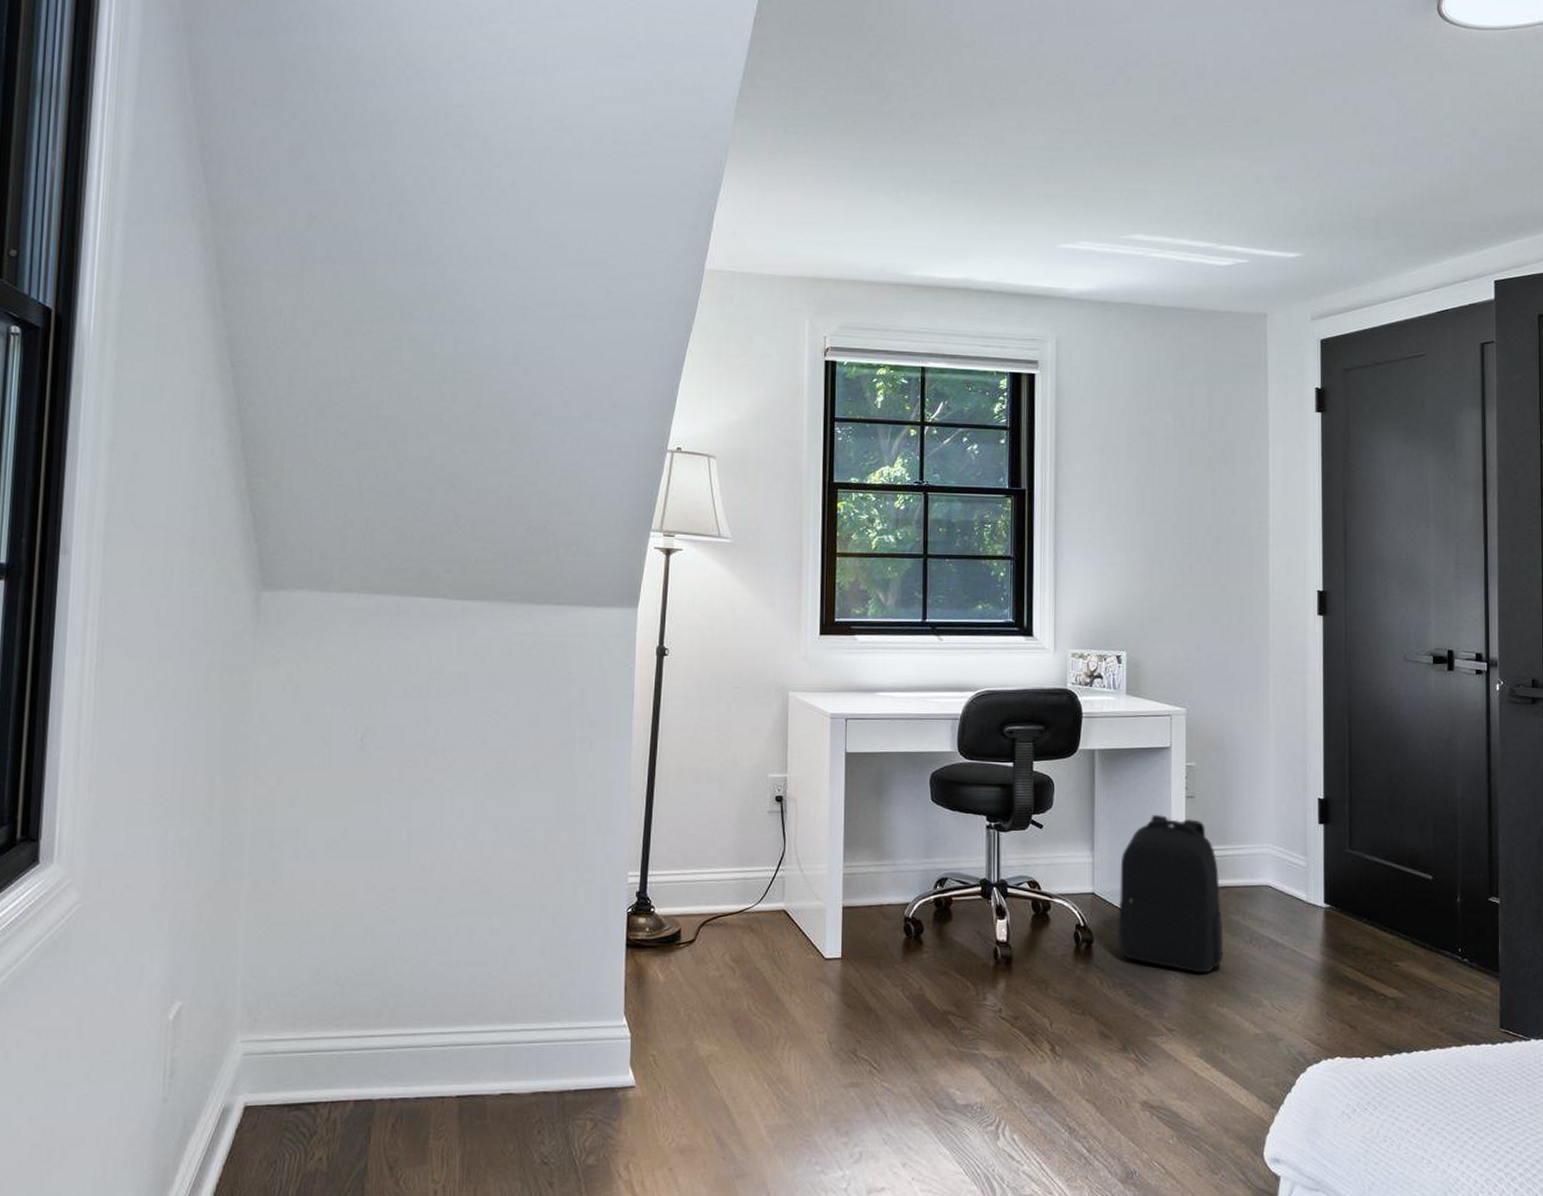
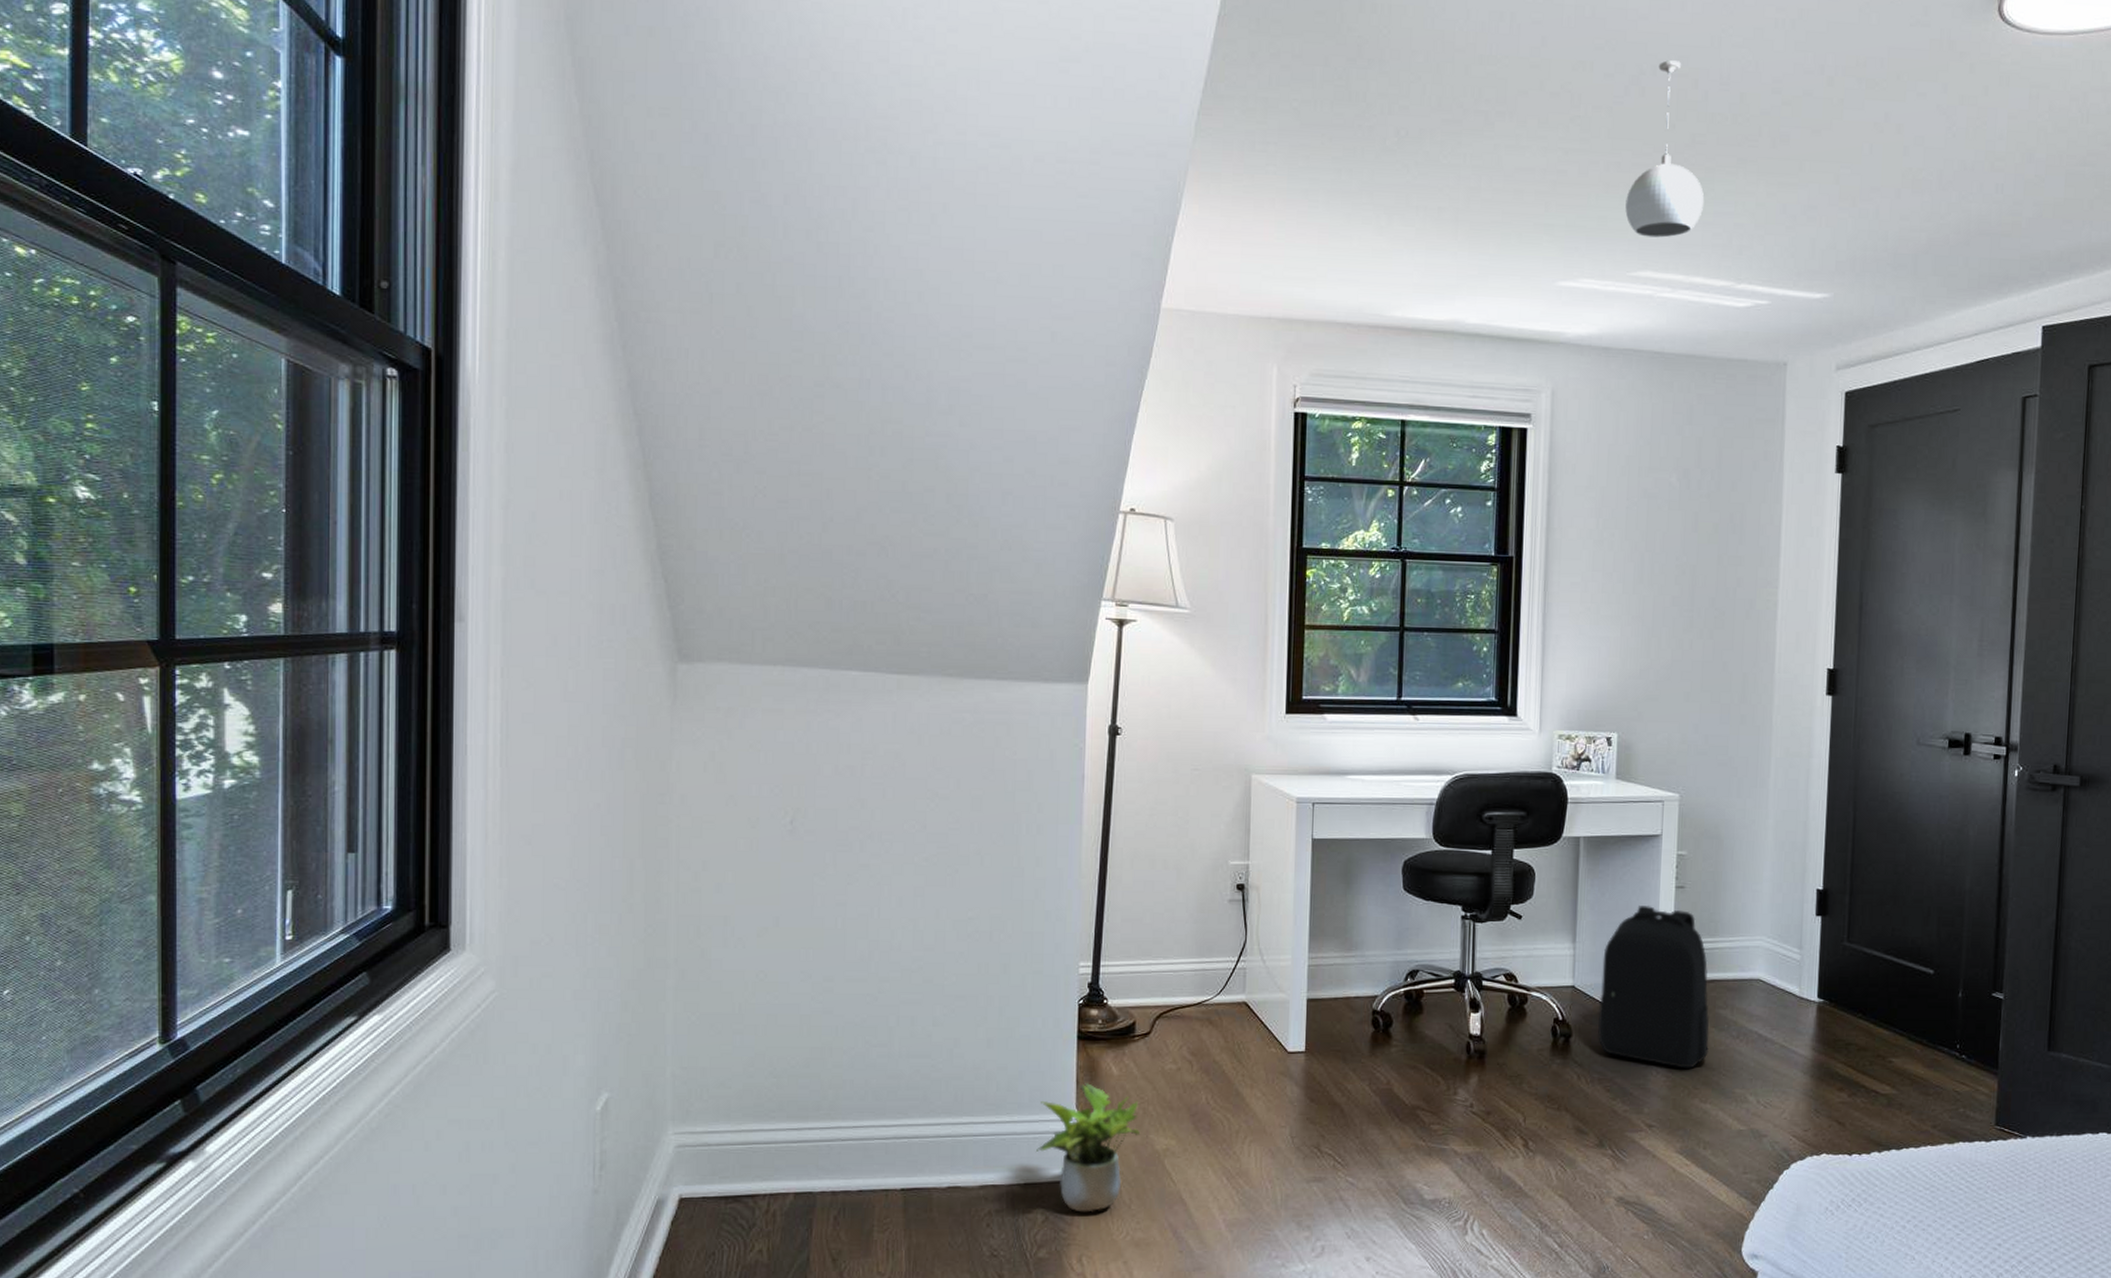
potted plant: none [586,990,685,1119] -> present [1037,1083,1140,1213]
pendant light: none [1117,53,1187,205] -> present [1625,60,1705,238]

